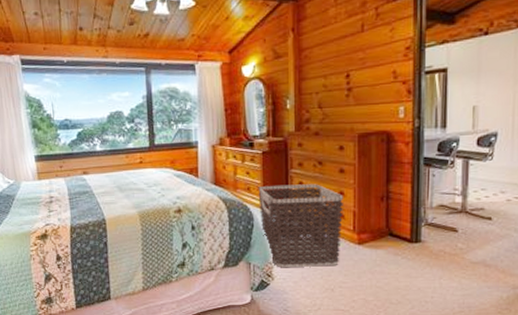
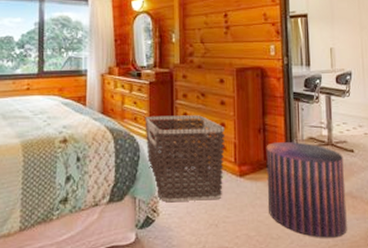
pouf: none [388,210,479,305] -> present [266,142,347,238]

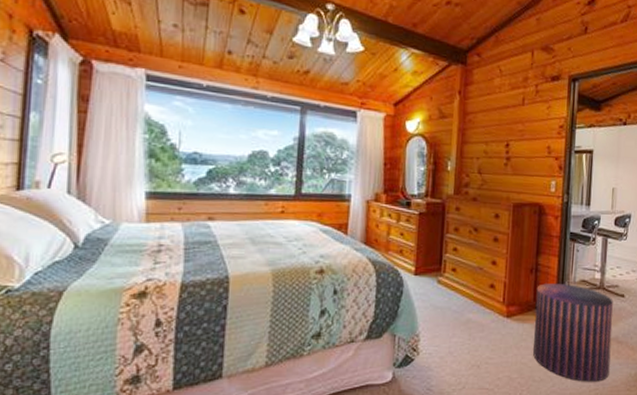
clothes hamper: present [145,115,225,202] -> none [410,249,496,340]

